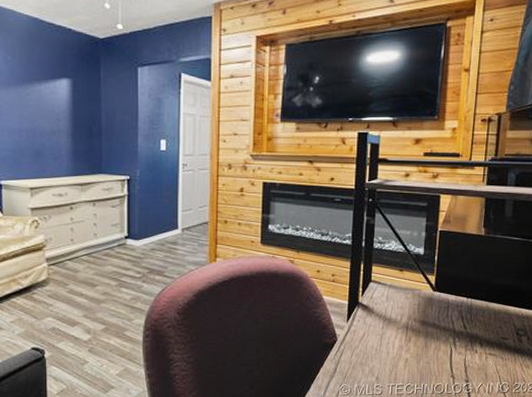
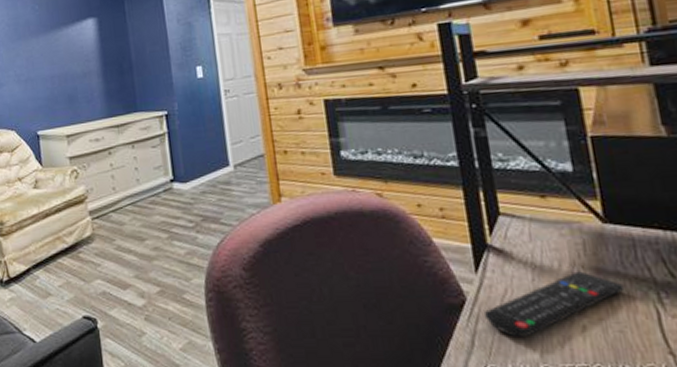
remote control: none [346,323,436,366] -> present [483,271,625,337]

